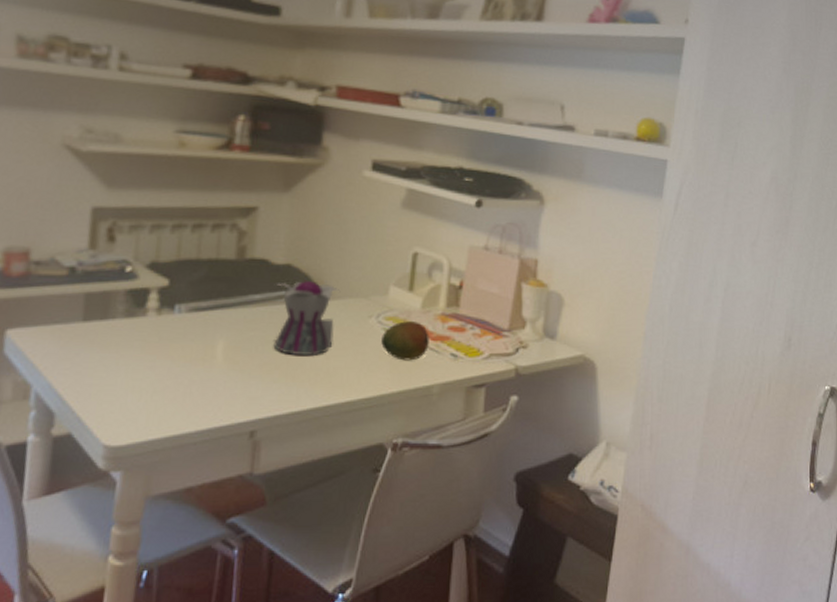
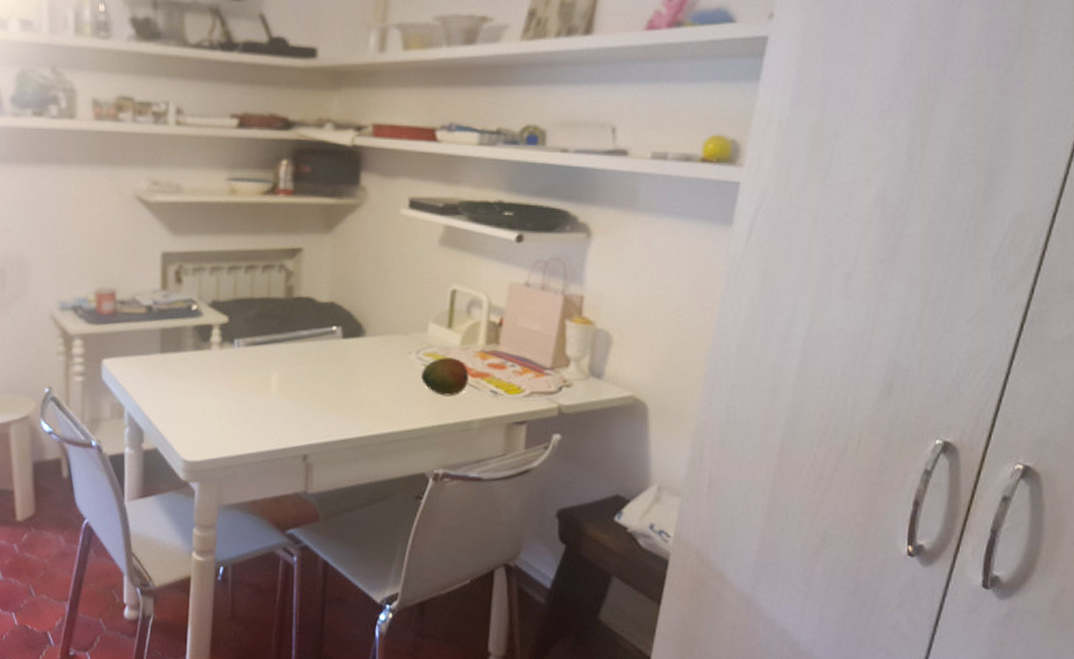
teapot: present [273,281,341,356] -> none [321,318,382,389]

